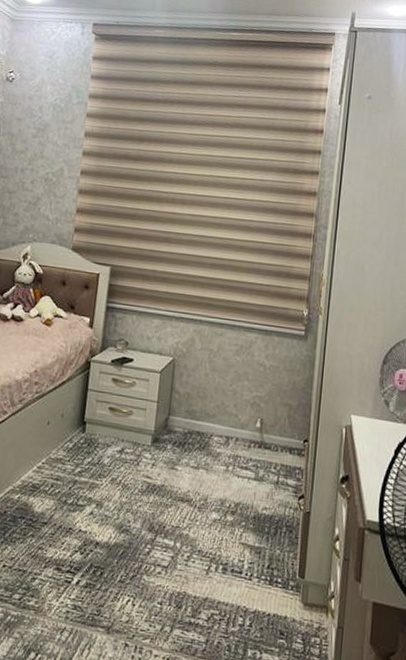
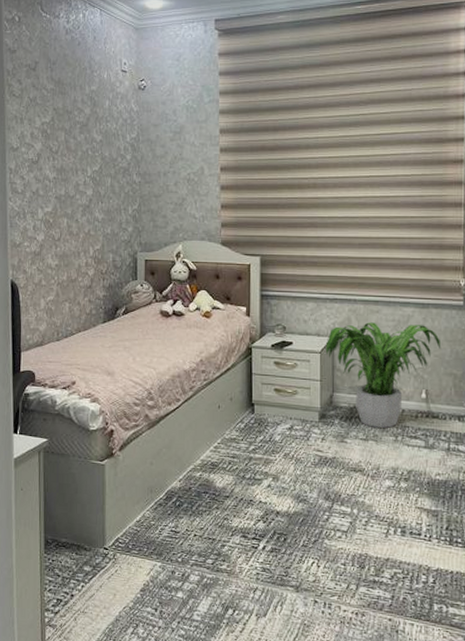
potted plant: none [165,344,279,457] -> present [325,322,440,428]

